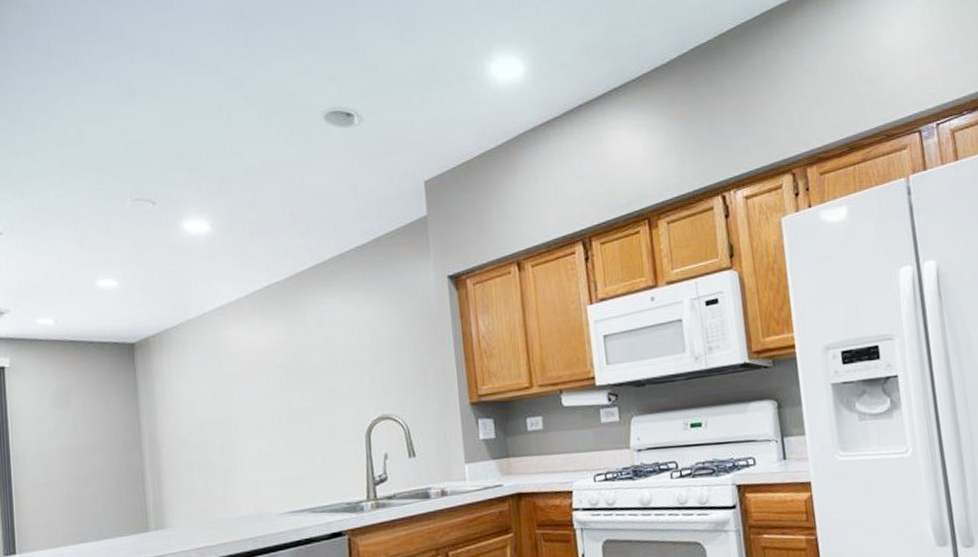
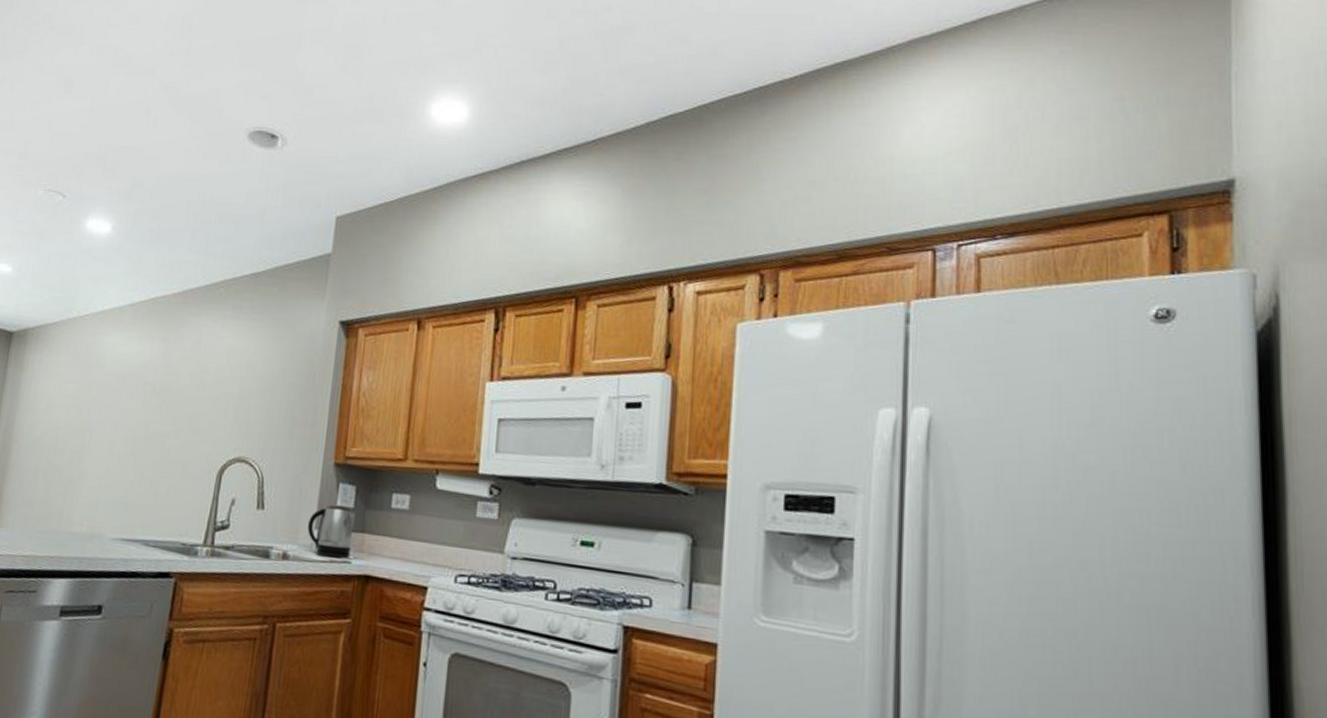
kettle: none [457,438,501,486] -> present [307,505,357,559]

